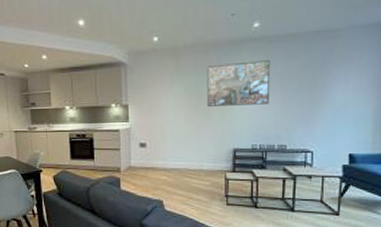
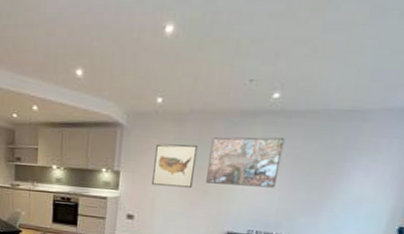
wall art: none [158,75,196,115] -> present [152,144,199,188]

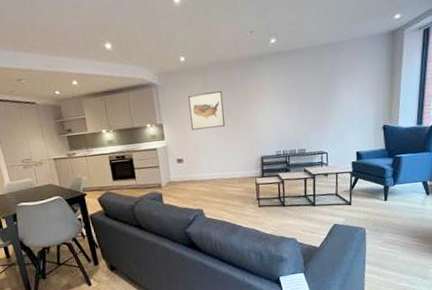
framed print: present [206,137,285,188] -> none [232,73,289,120]

